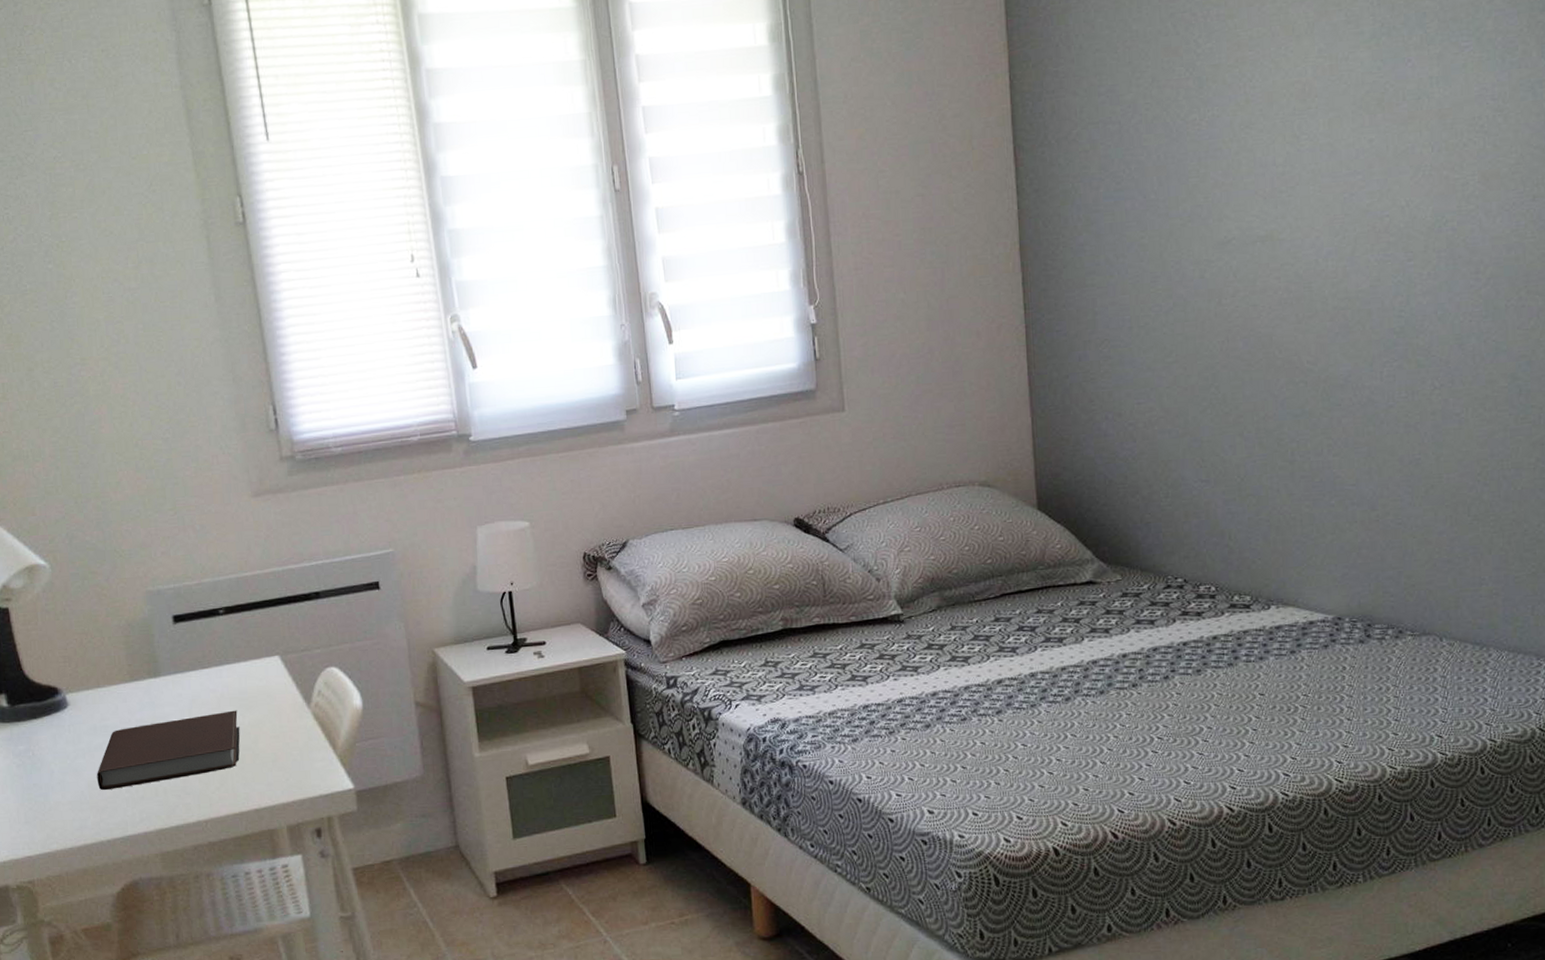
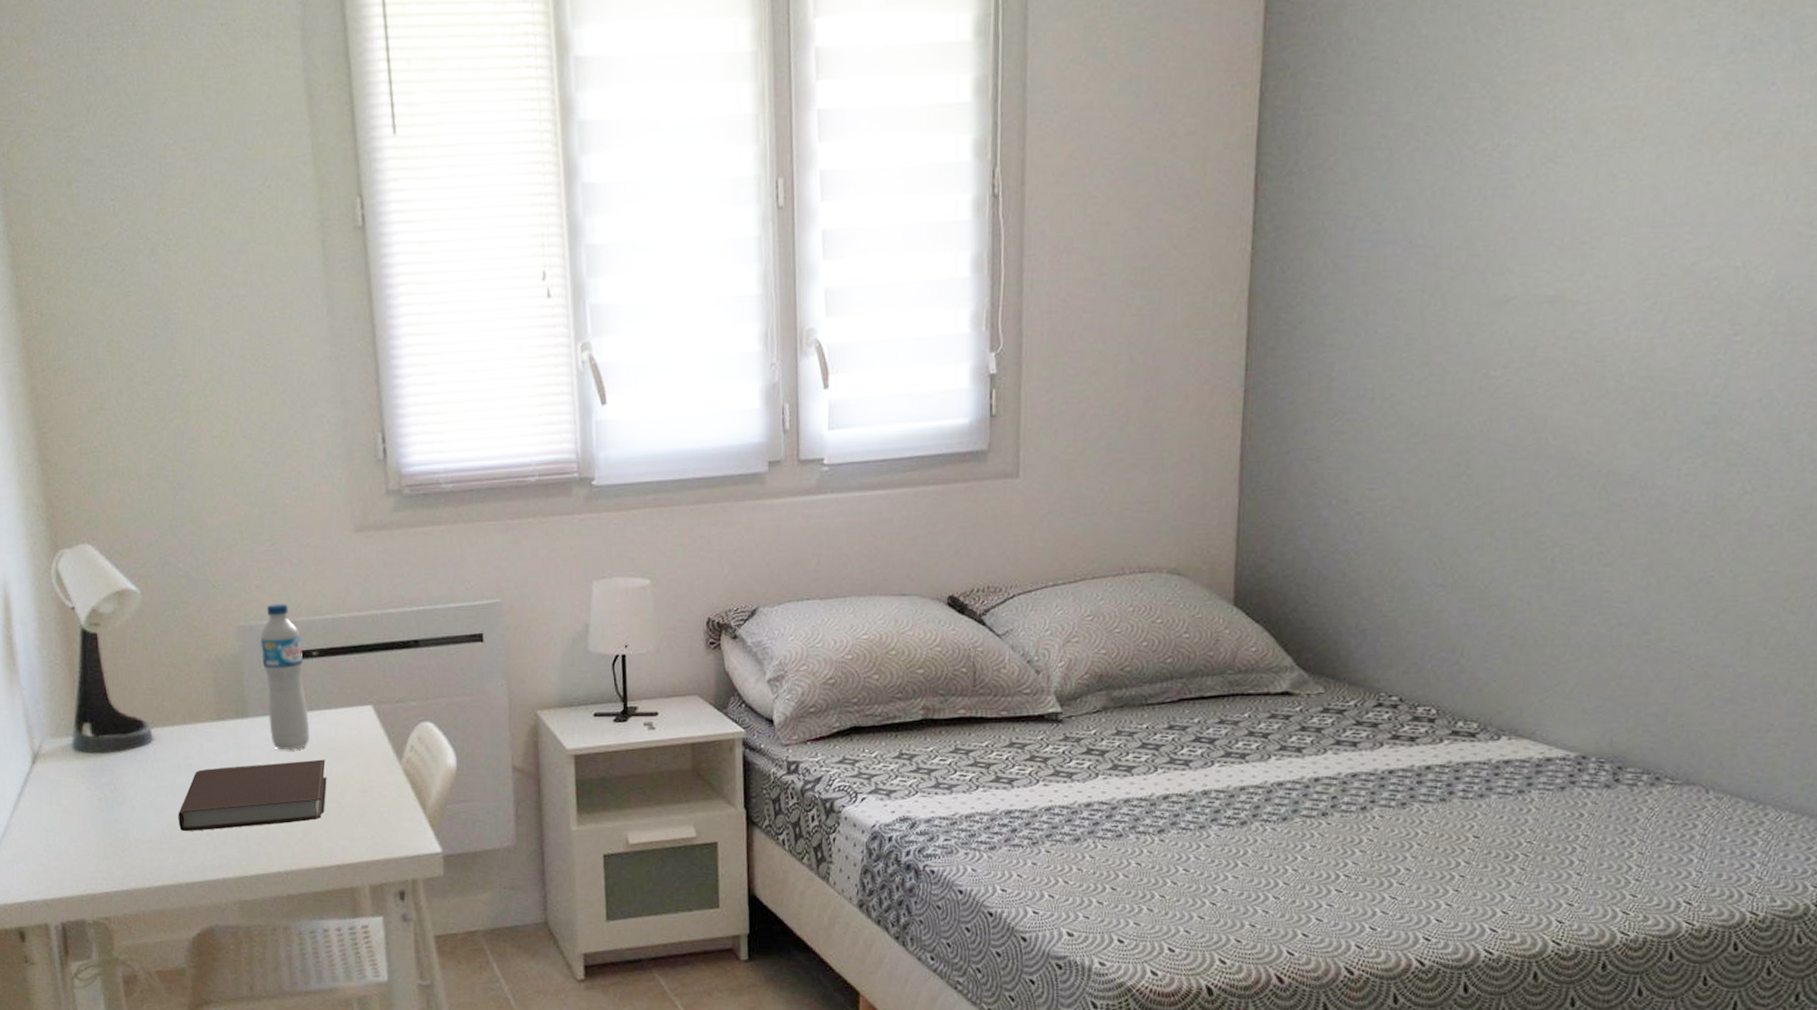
water bottle: none [168,567,221,704] -> present [261,604,309,750]

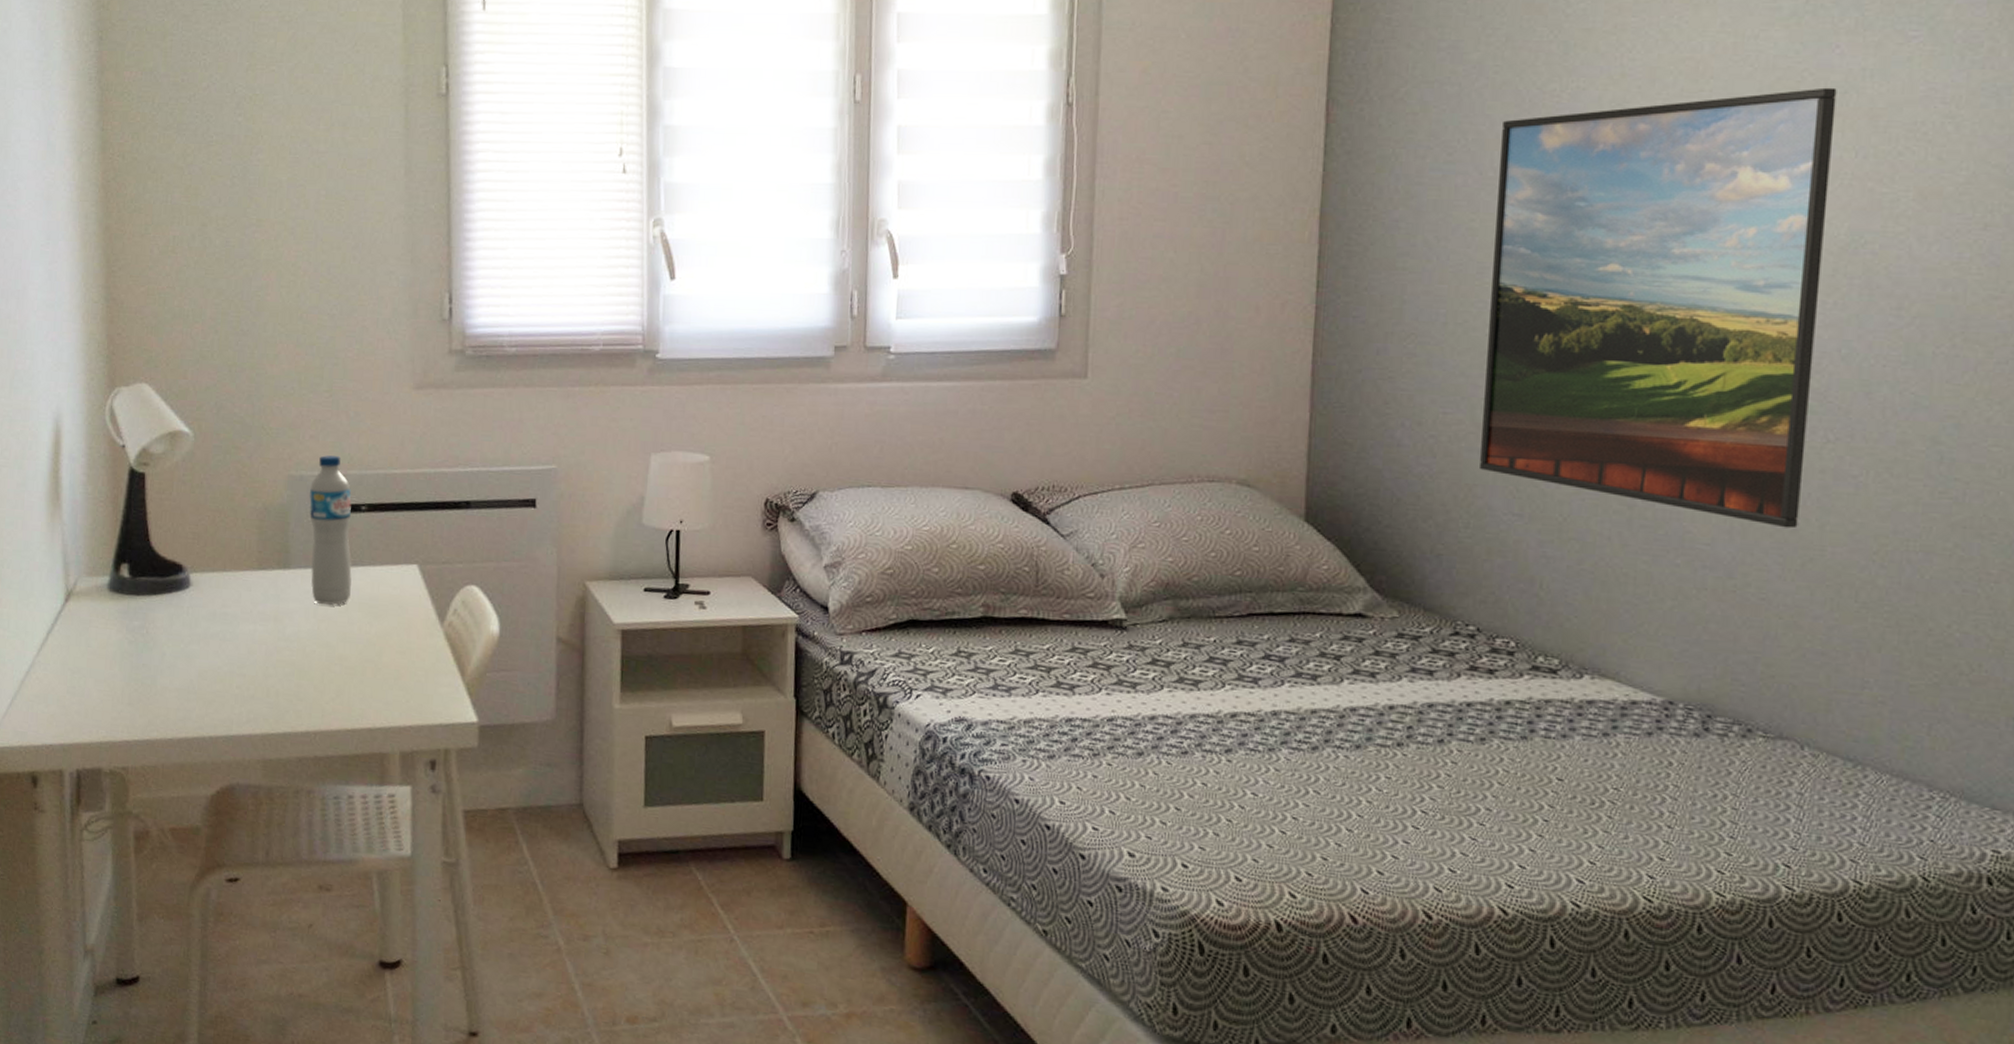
notebook: present [178,759,327,831] -> none [208,616,365,683]
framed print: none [1405,128,1771,581] -> present [1480,87,1837,529]

